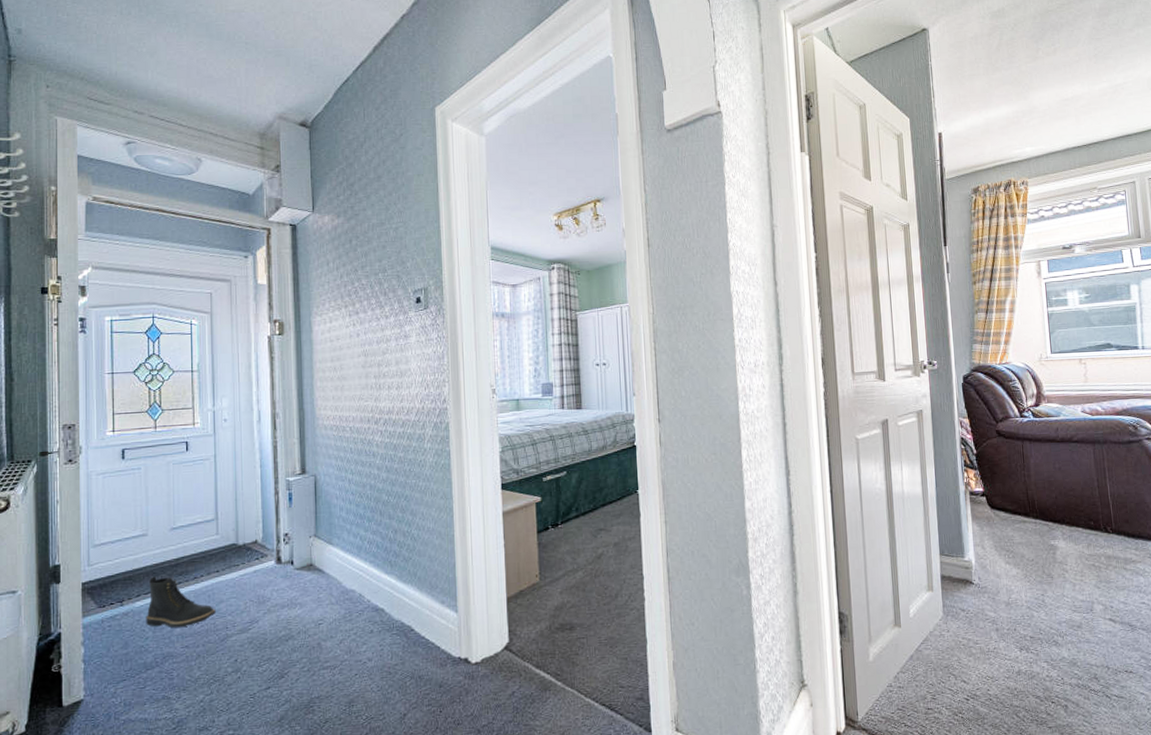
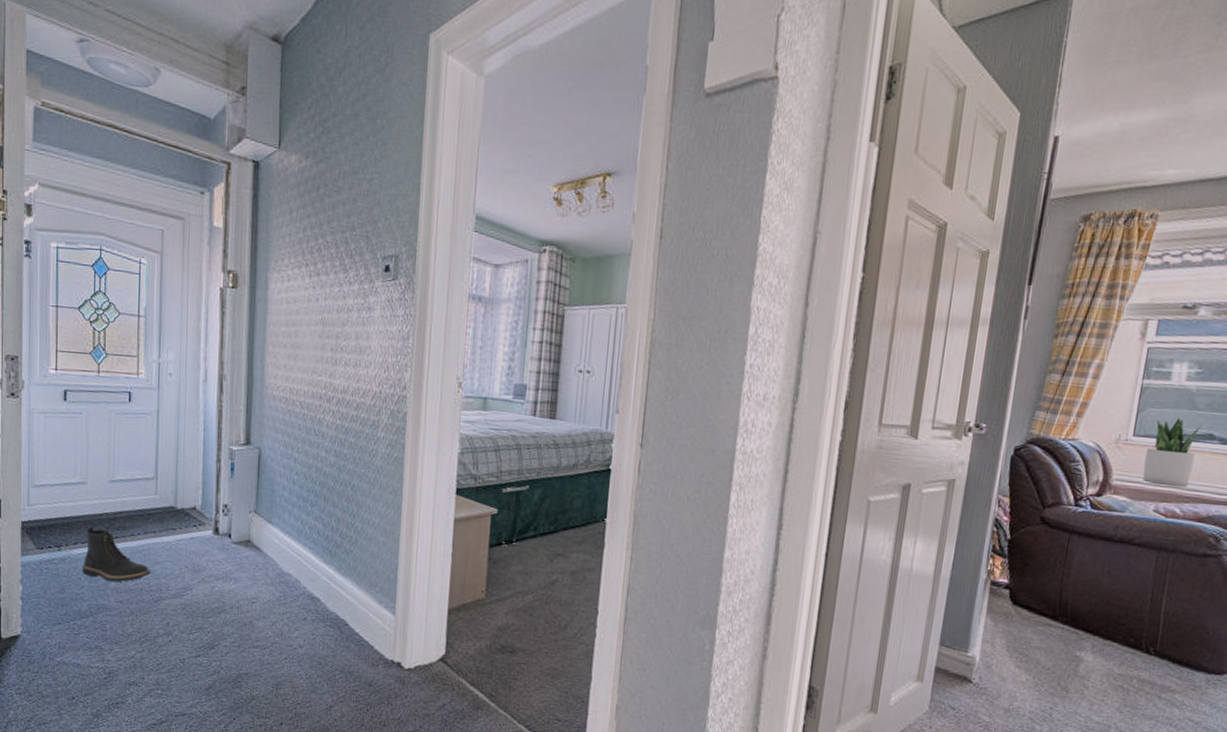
planter: none [1064,334,1103,390] -> present [1143,418,1202,487]

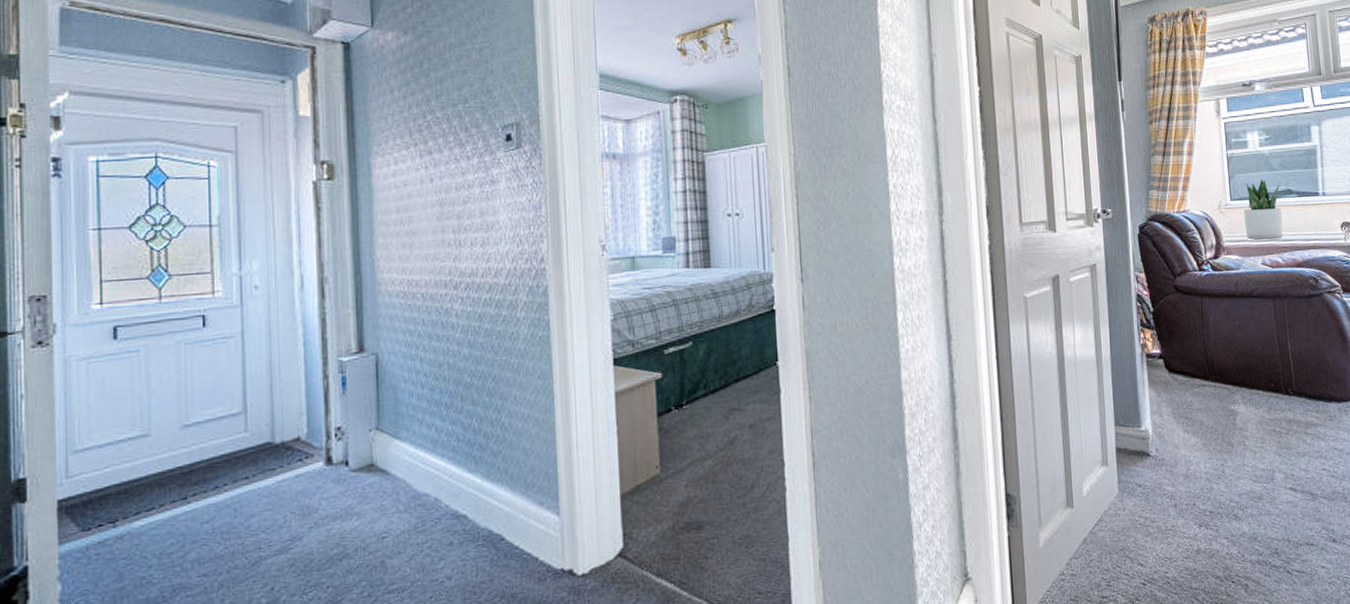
boot: present [82,526,151,582] -> none [148,487,245,552]

